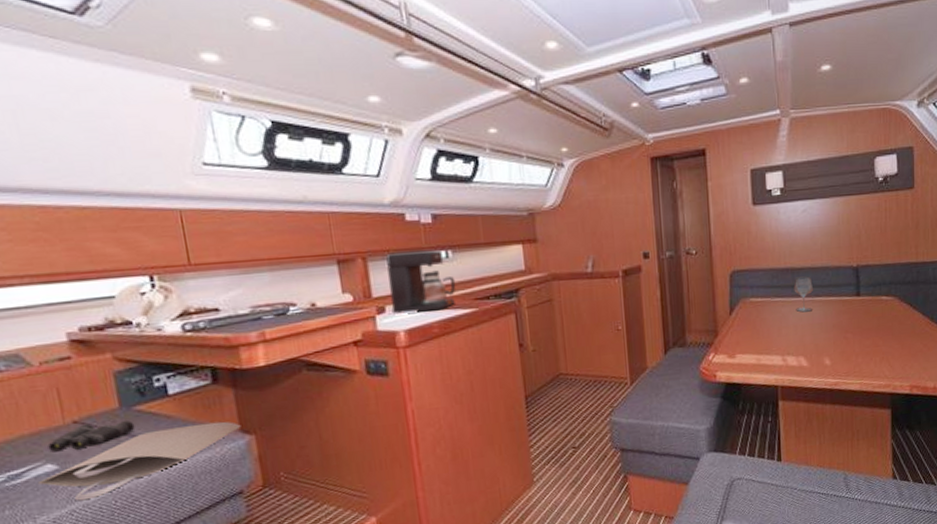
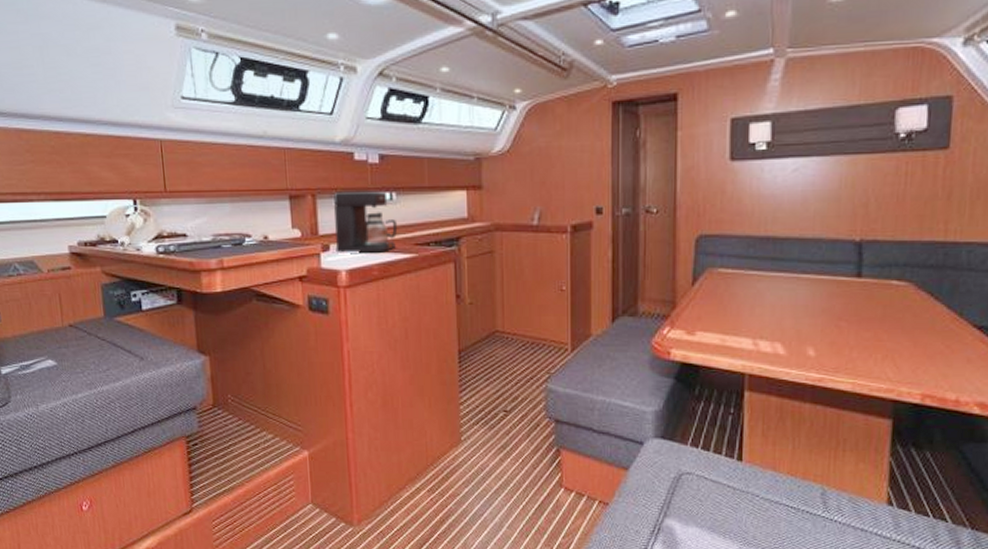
tote bag: present [37,421,241,501] -> none [41,340,198,396]
binoculars: present [48,419,136,452] -> none [50,328,115,350]
wine glass: present [793,276,814,313] -> none [774,248,801,291]

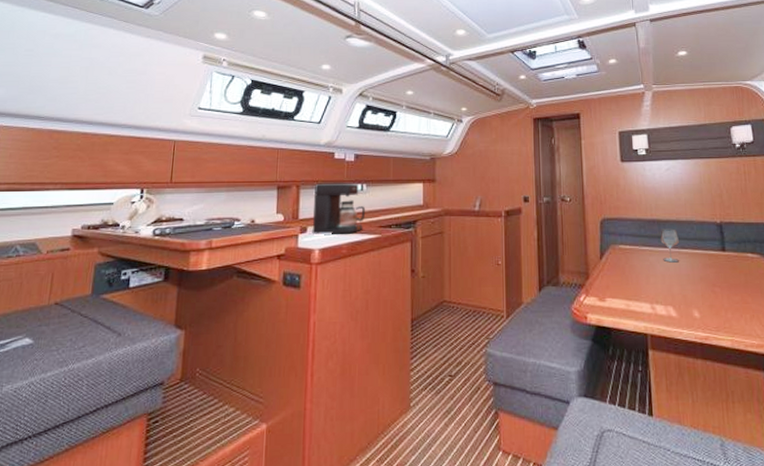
wine glass: none [774,248,801,291] -> present [660,228,680,263]

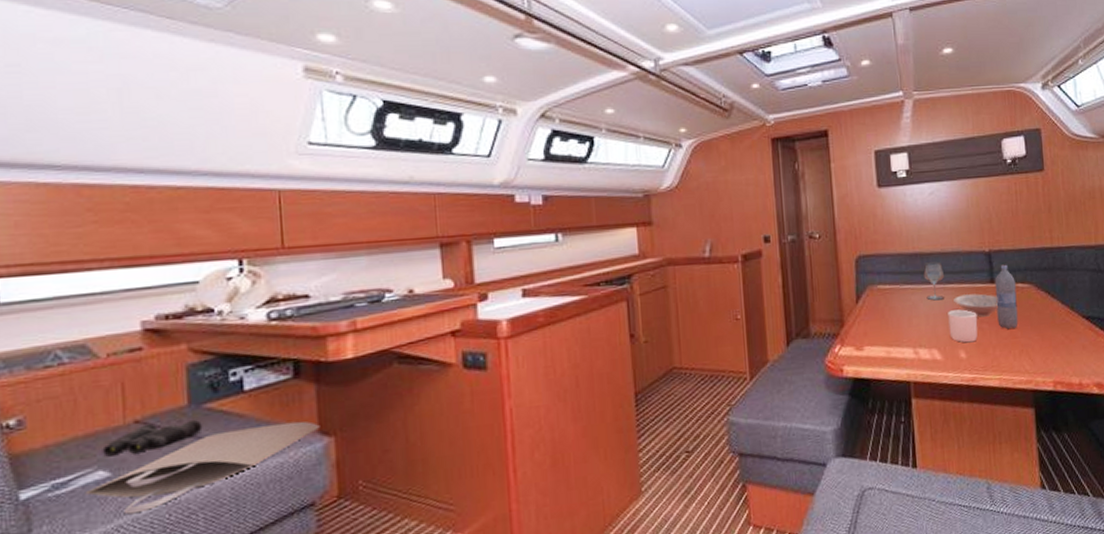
tote bag: none [14,315,176,375] -> present [84,421,320,515]
binoculars: none [31,305,98,328] -> present [102,419,203,457]
coffee maker: present [312,183,366,234] -> none [492,233,565,302]
mug: none [682,273,711,304] -> present [948,309,978,343]
bowl: none [688,259,729,281] -> present [954,293,998,317]
water bottle: none [726,235,749,295] -> present [995,264,1018,330]

